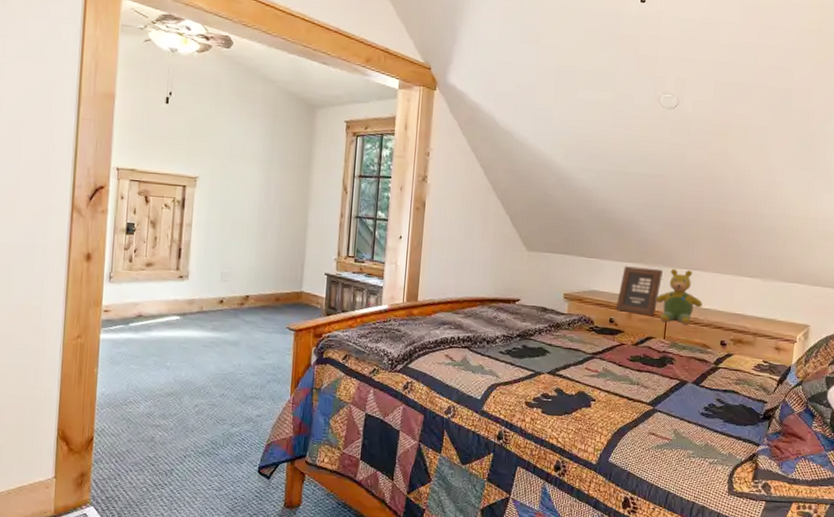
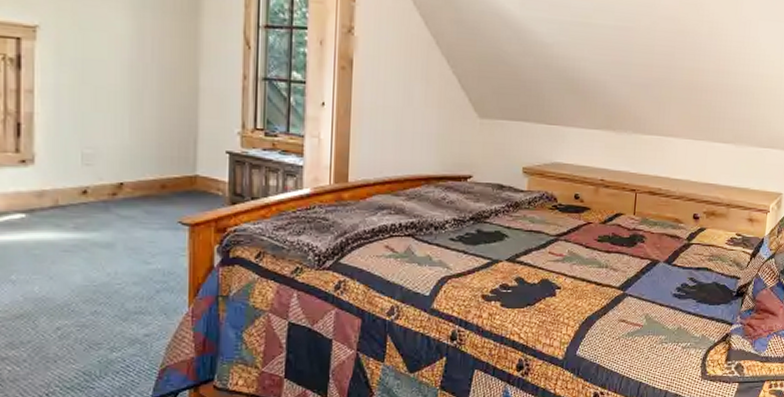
picture frame: present [615,266,663,317] -> none [581,133,632,190]
teddy bear: present [655,269,702,325] -> none [624,135,674,199]

